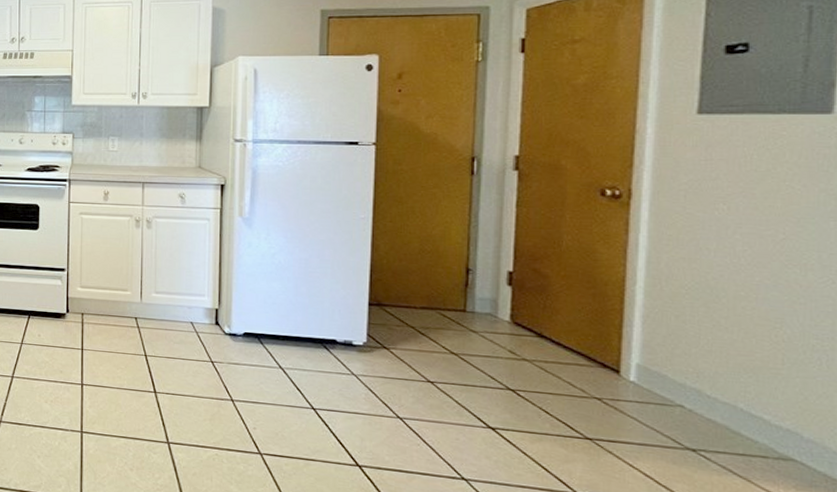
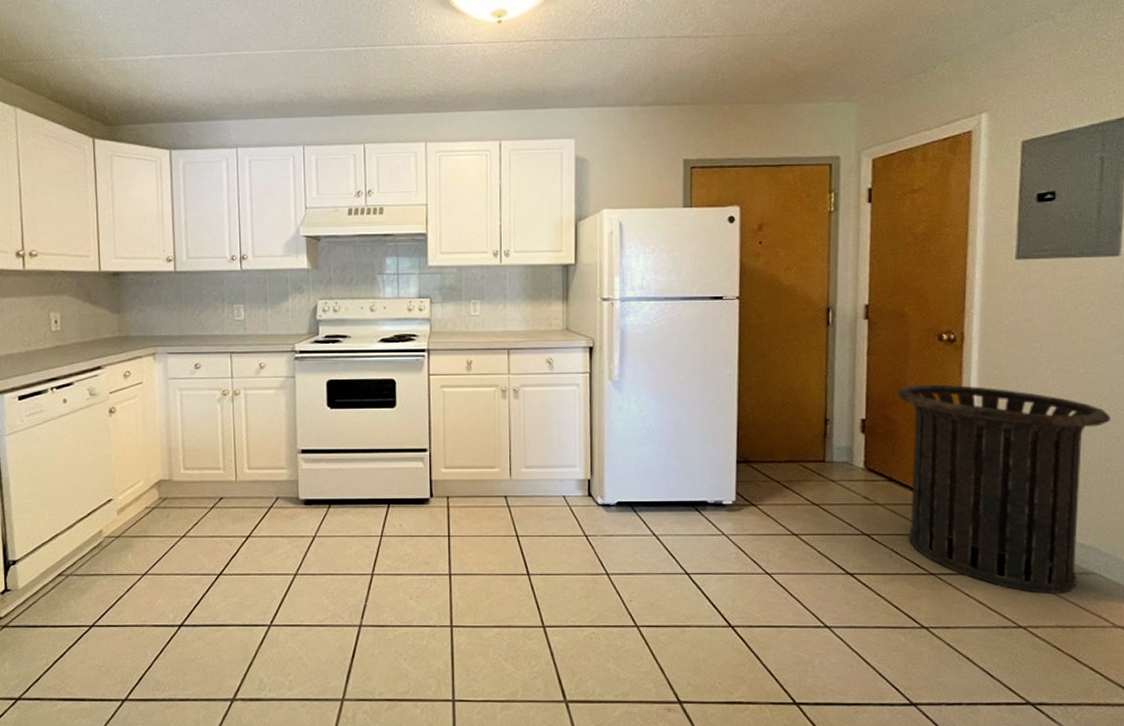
trash bin: none [550,240,818,478] -> present [897,384,1111,595]

